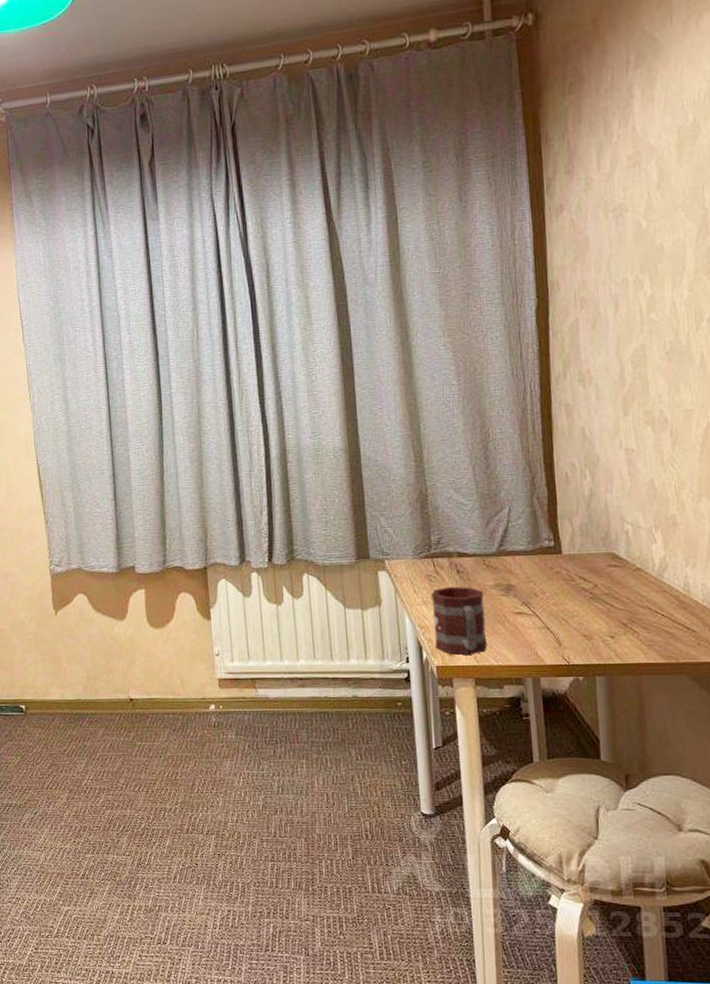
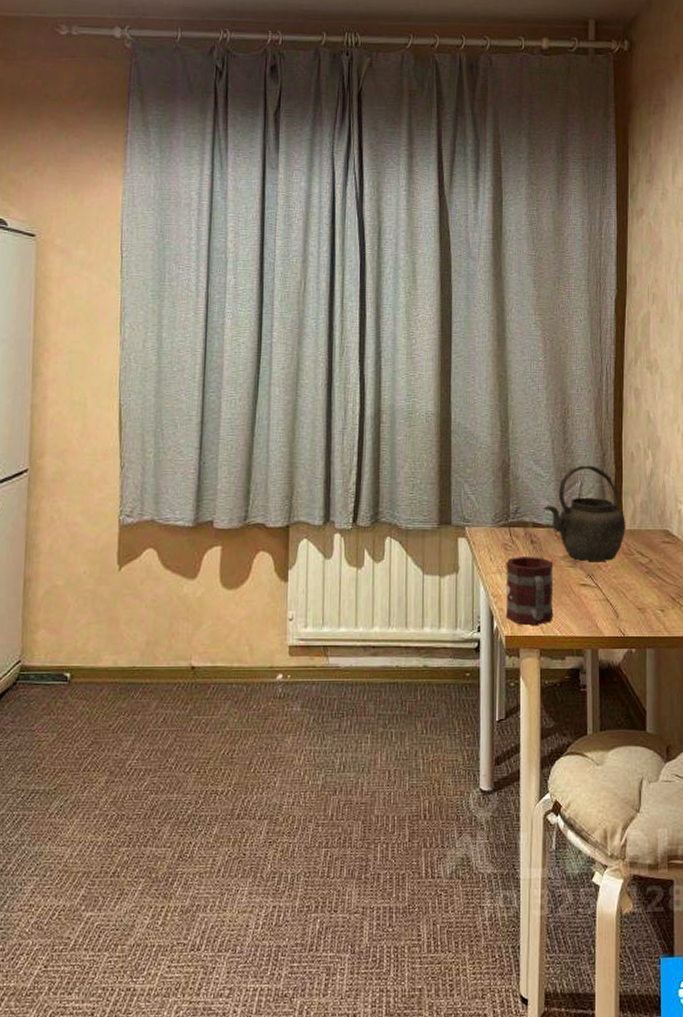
kettle: none [468,490,564,589] -> present [544,465,625,561]

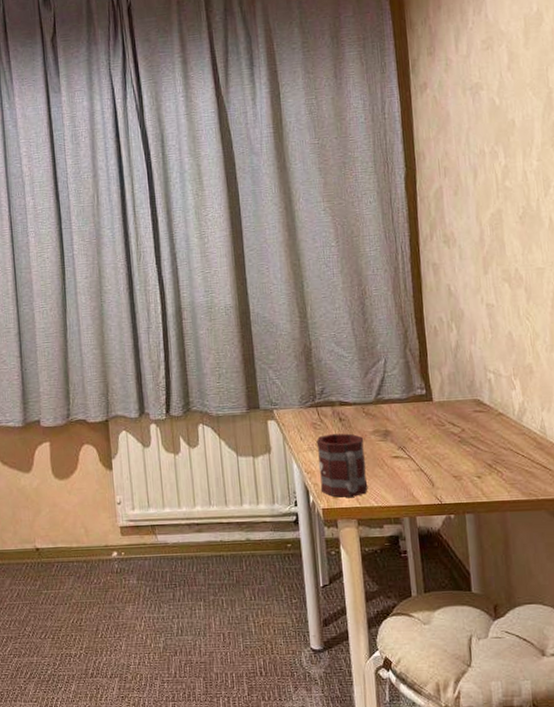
kettle: present [544,465,625,561] -> none [349,342,435,434]

